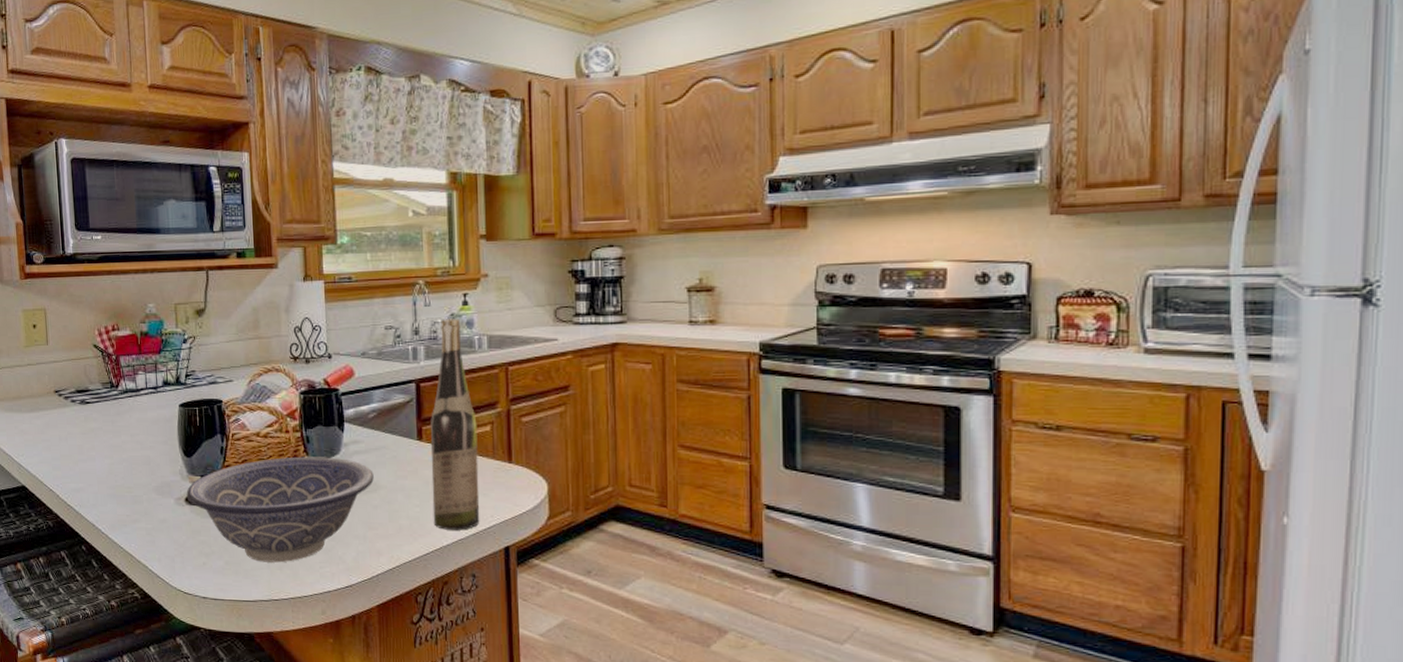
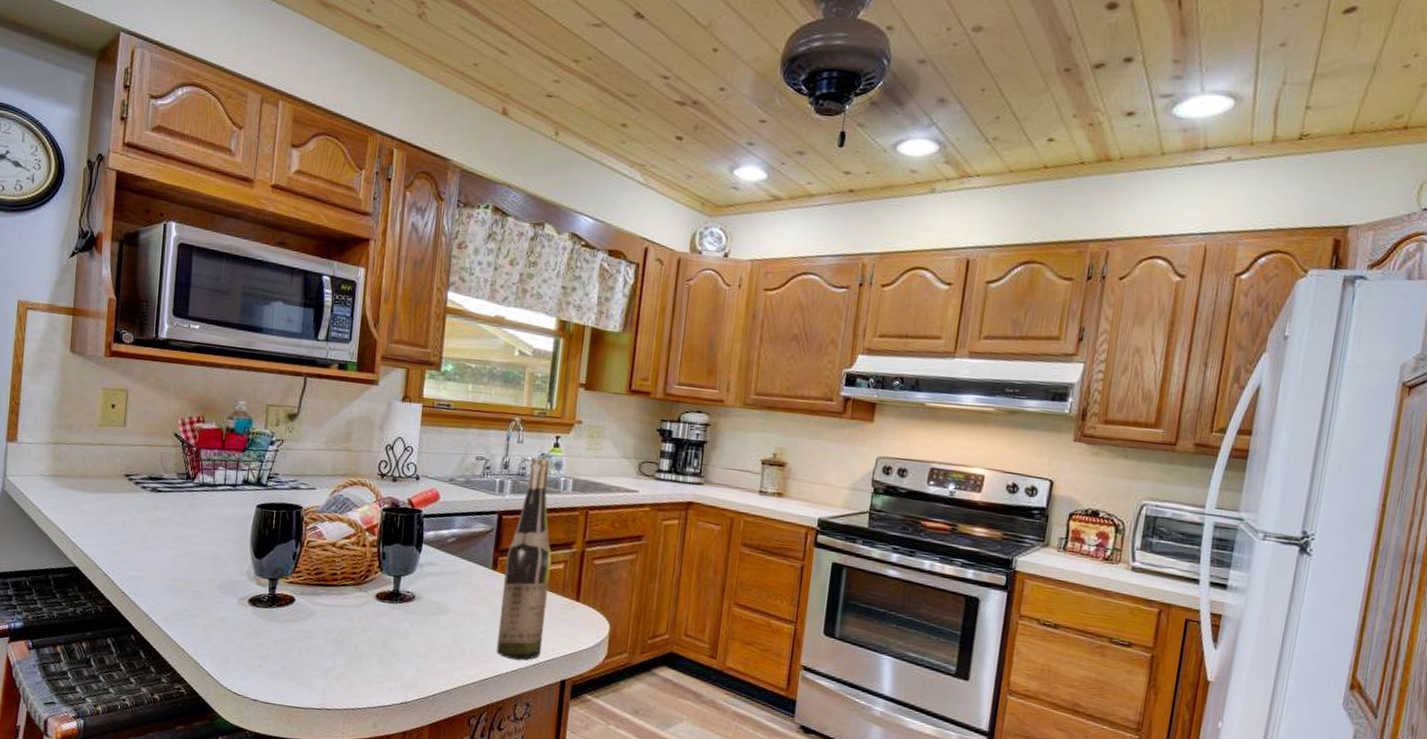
decorative bowl: present [186,456,374,563] -> none [250,570,445,673]

